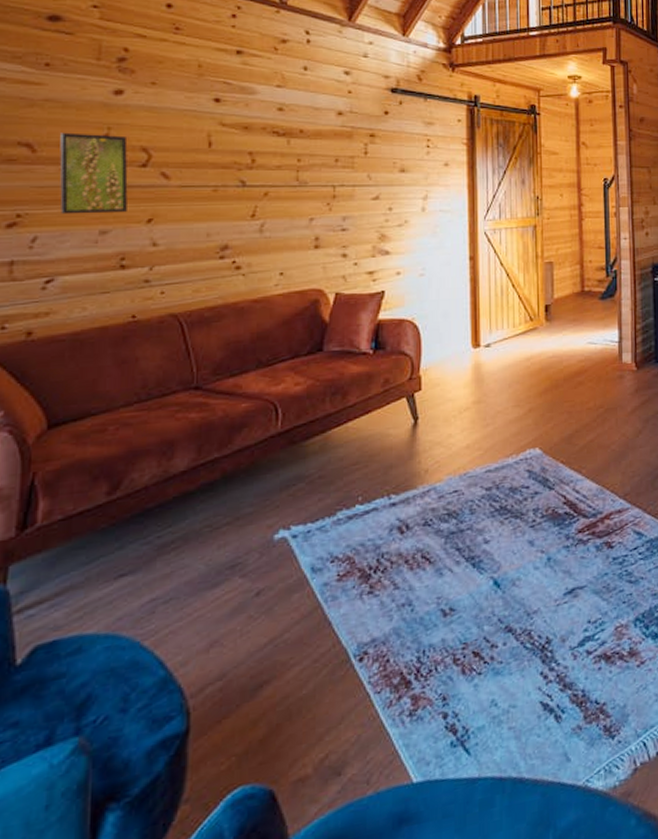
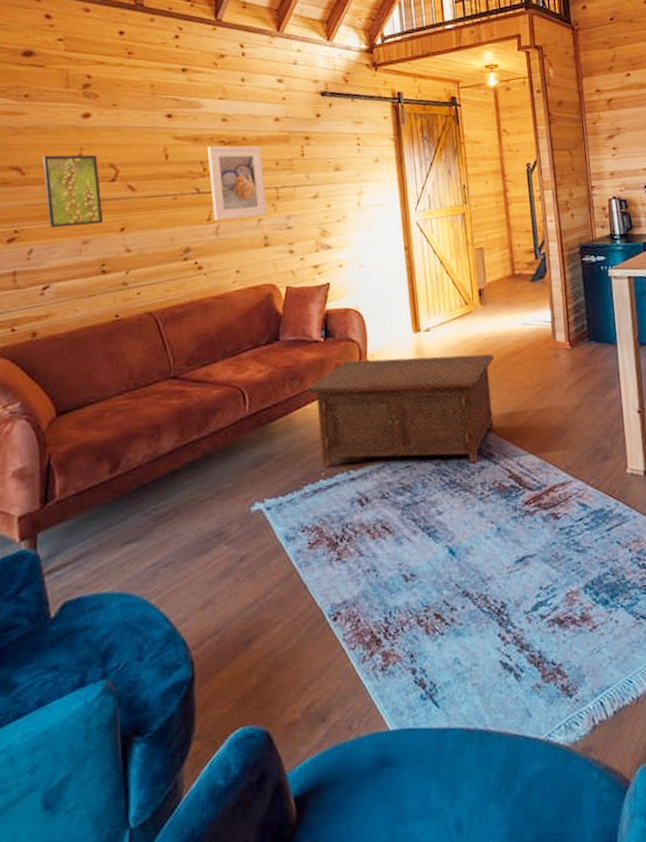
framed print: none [258,137,321,217] -> present [207,146,268,221]
cabinet: none [350,373,557,490] -> present [307,354,494,467]

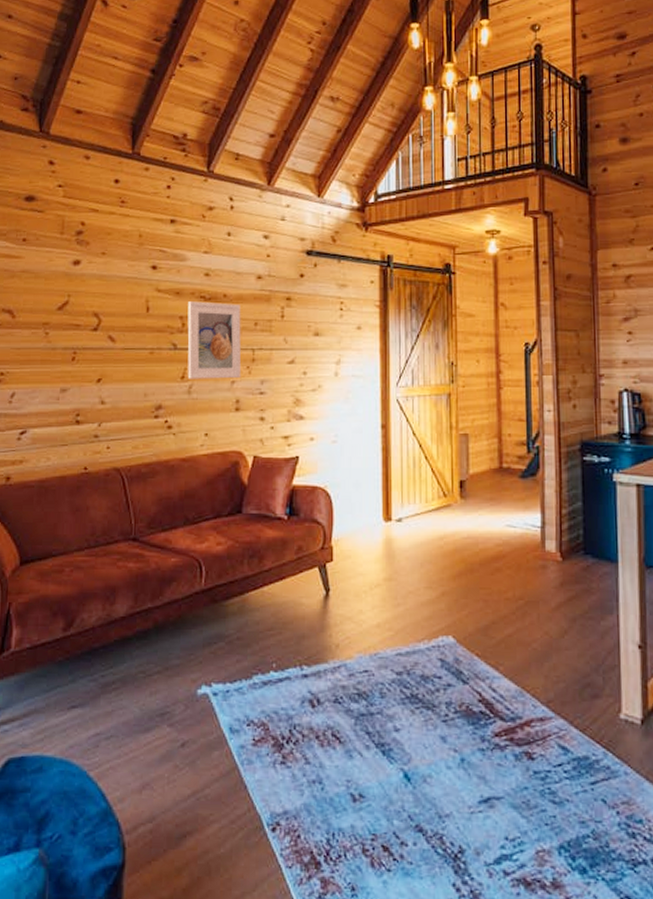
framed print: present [43,154,103,228] -> none [32,300,83,373]
cabinet: present [307,354,494,467] -> none [266,545,472,679]

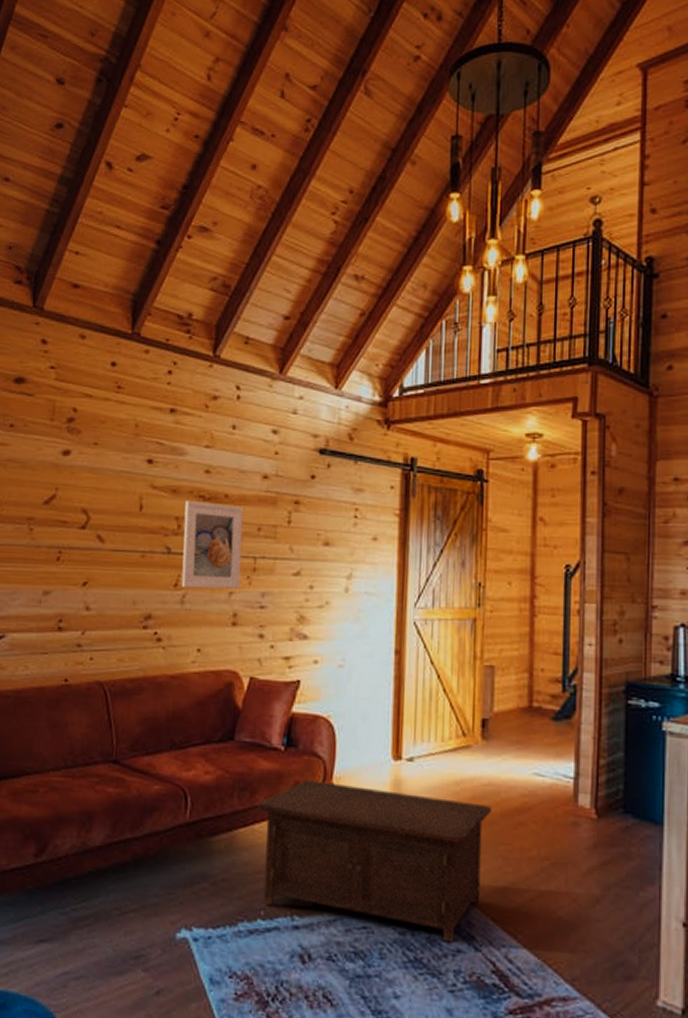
cabinet: none [266,545,472,679] -> present [258,780,492,943]

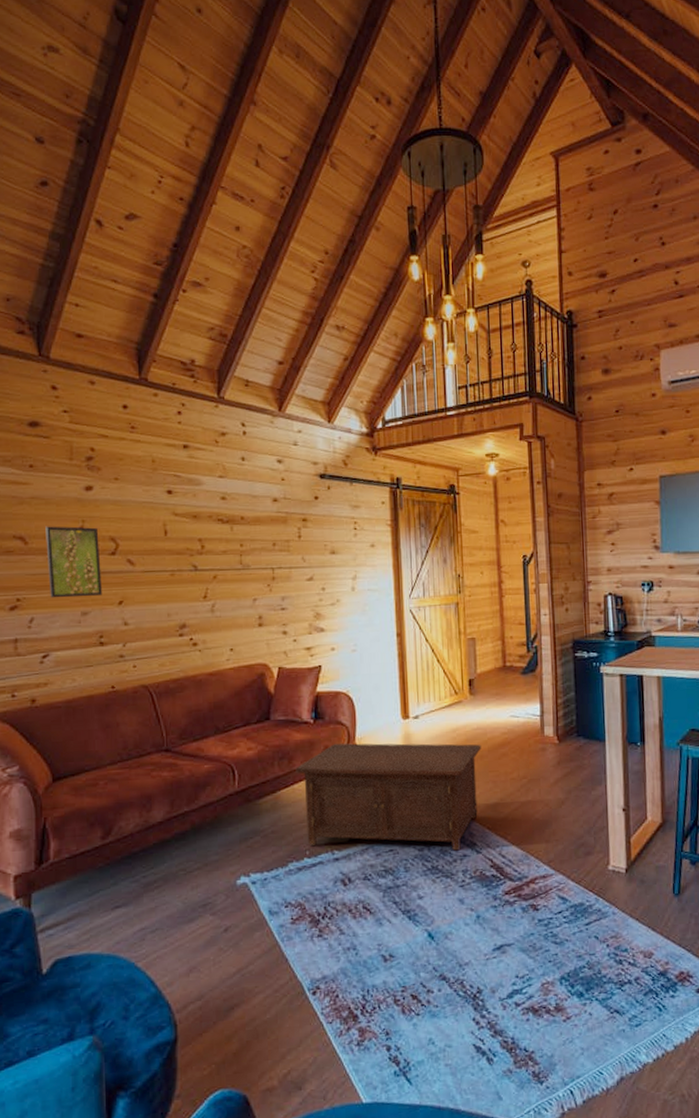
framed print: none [14,492,71,574] -> present [46,526,102,598]
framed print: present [181,501,244,590] -> none [206,524,263,598]

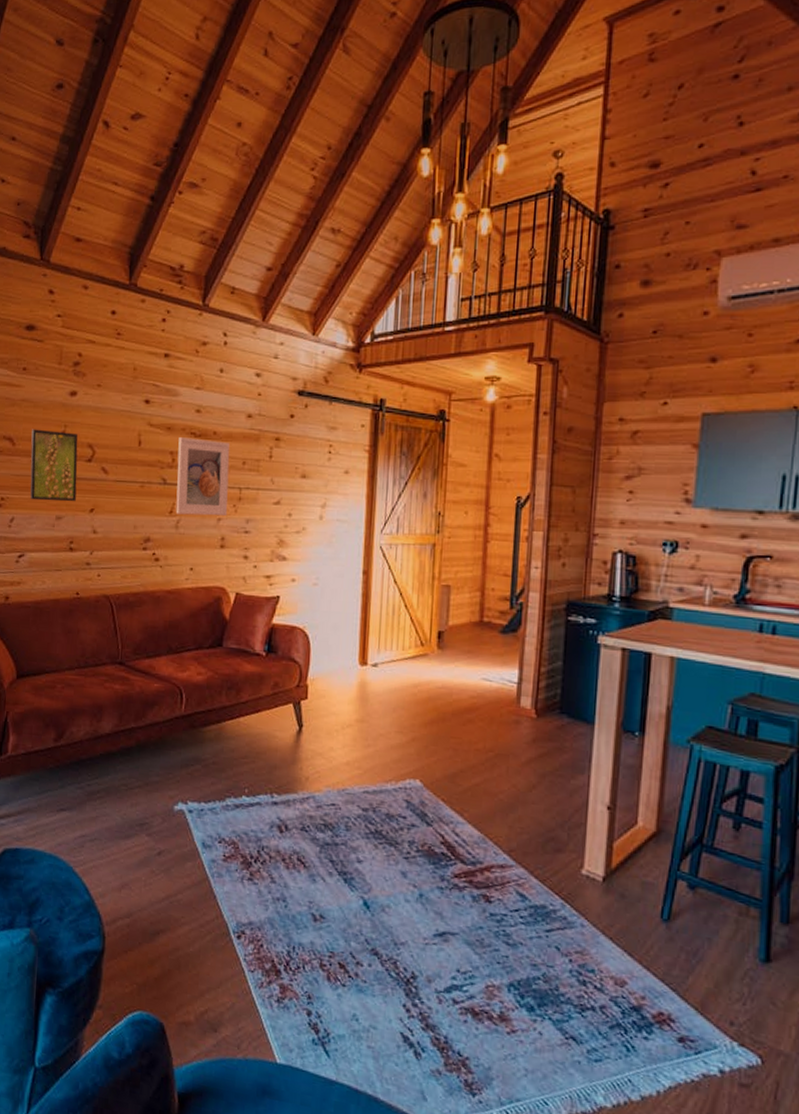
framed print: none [206,524,263,598] -> present [175,437,230,516]
cabinet: present [295,743,481,851] -> none [243,681,445,819]

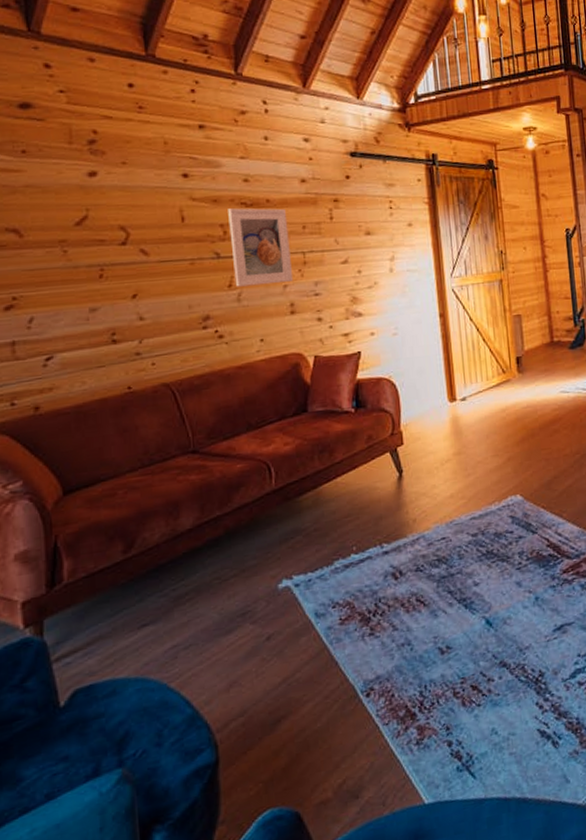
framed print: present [30,429,78,502] -> none [43,216,113,295]

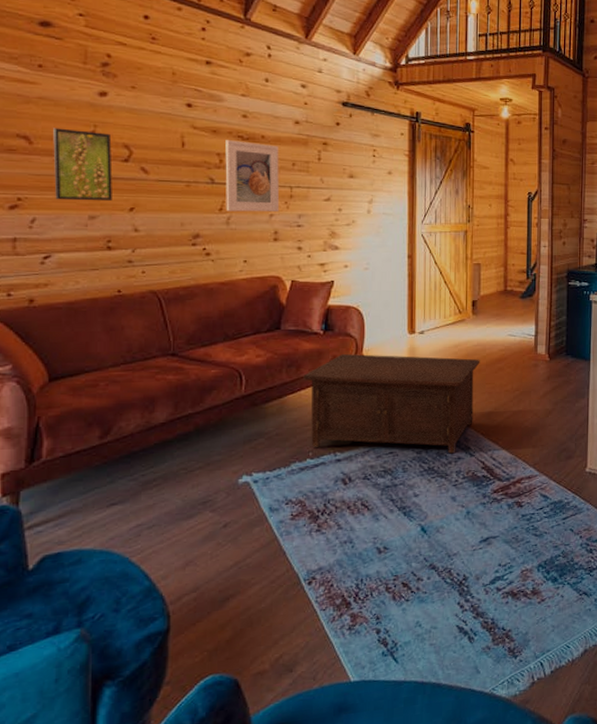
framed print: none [43,216,113,295] -> present [53,127,113,201]
cabinet: none [337,422,532,541] -> present [303,354,480,454]

